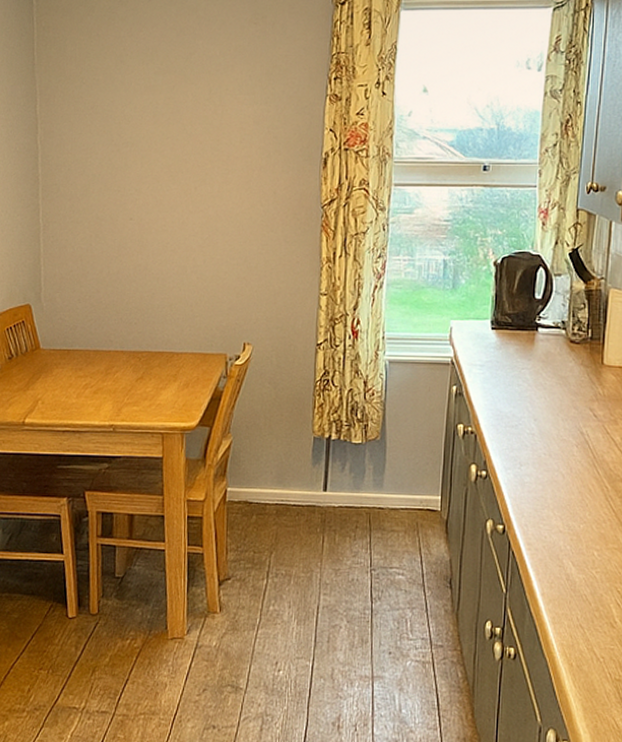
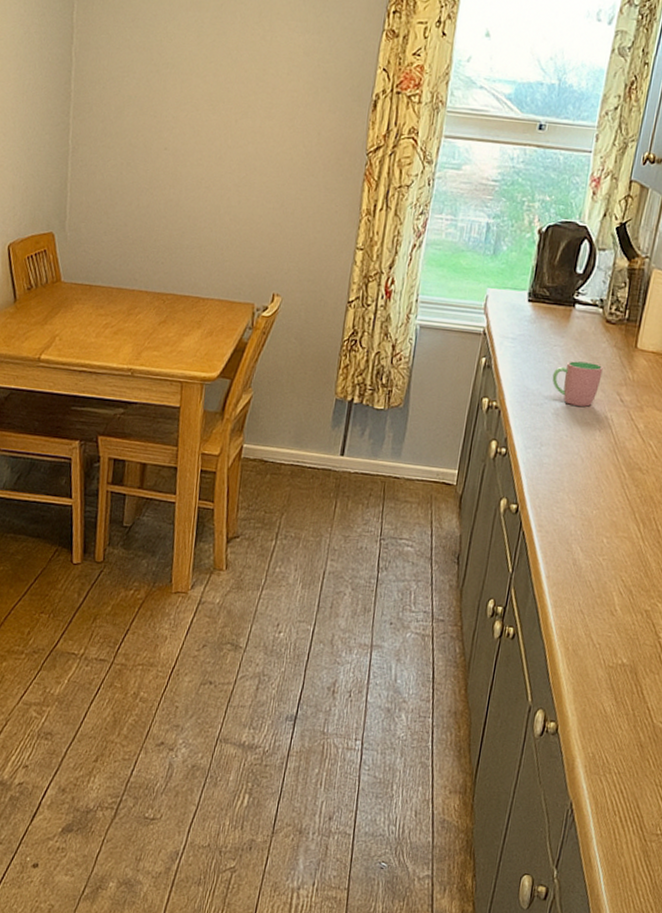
cup: none [523,382,573,424] -> present [552,360,603,407]

